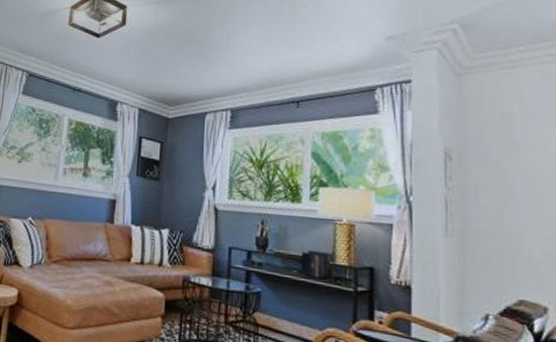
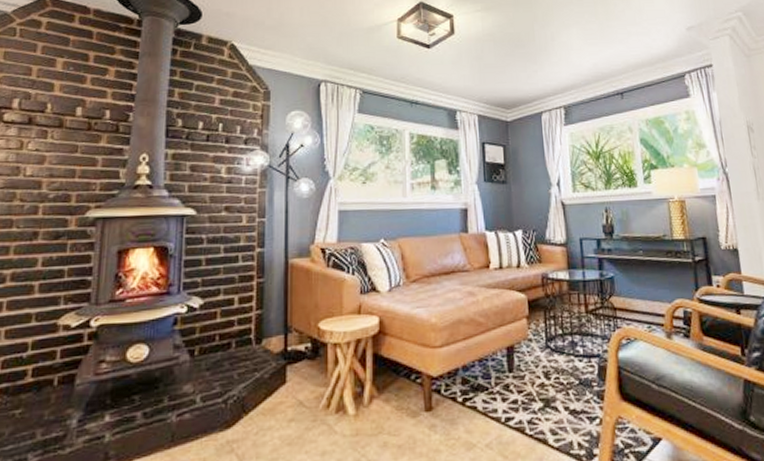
books: present [302,250,334,279] -> none [644,229,674,255]

